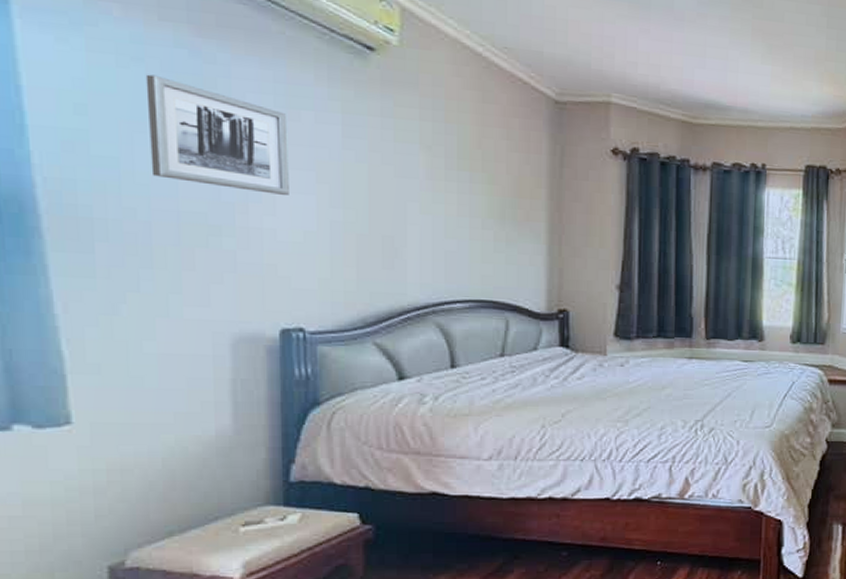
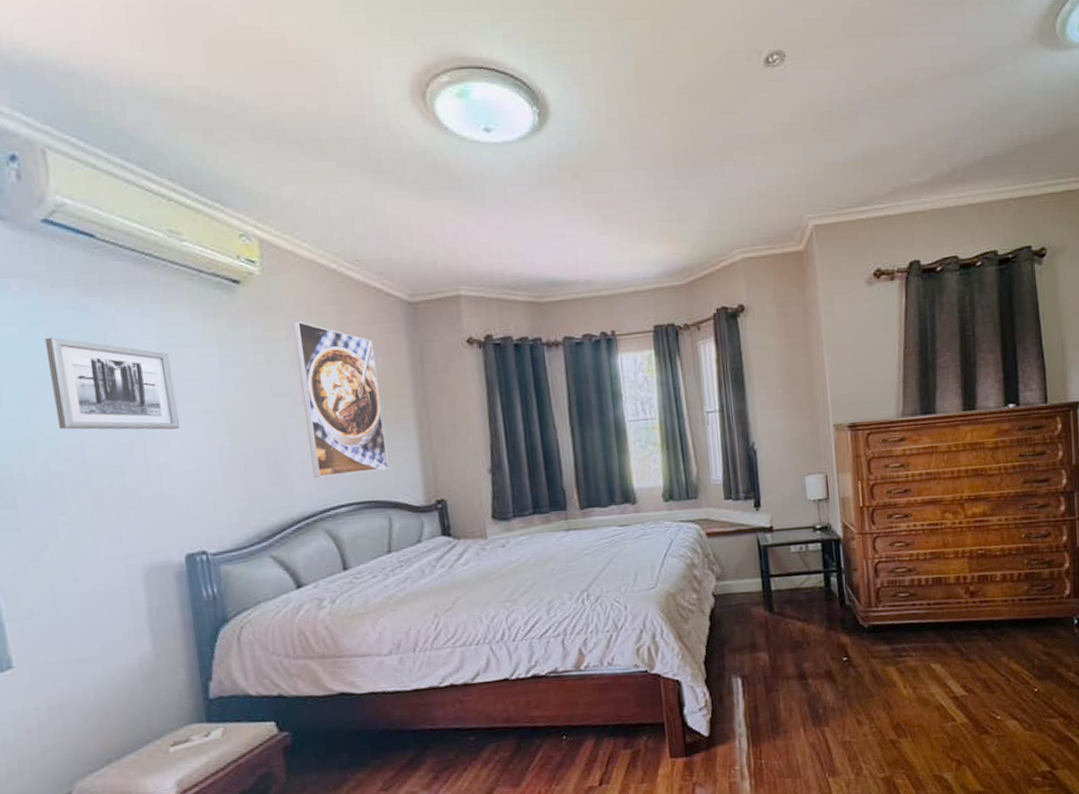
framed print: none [427,101,513,271] -> present [292,321,389,477]

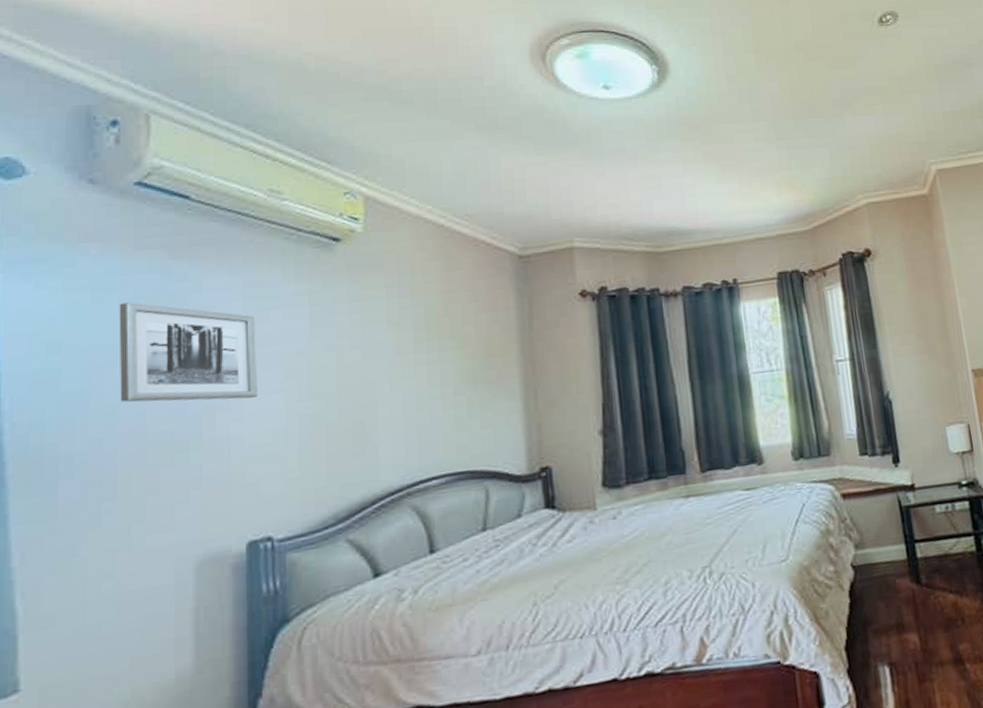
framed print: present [292,321,389,477] -> none [393,278,489,447]

